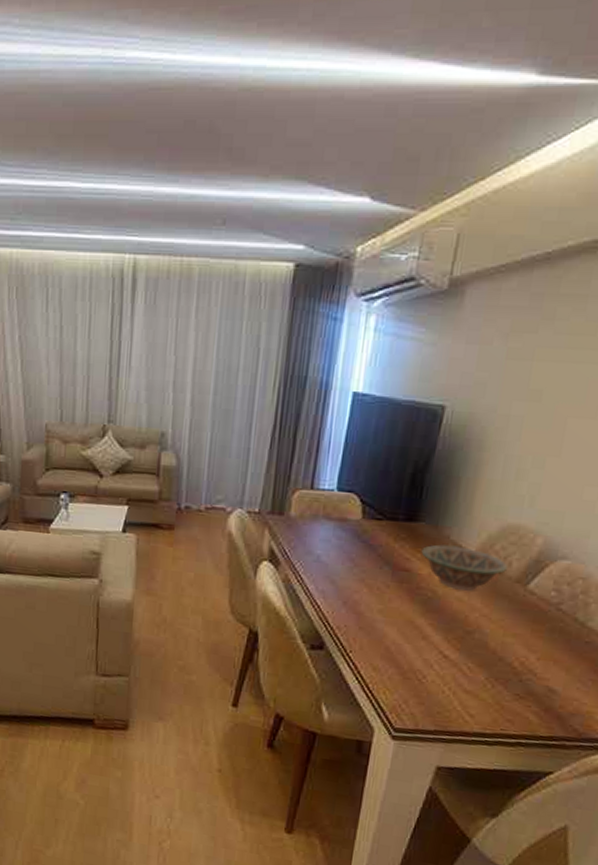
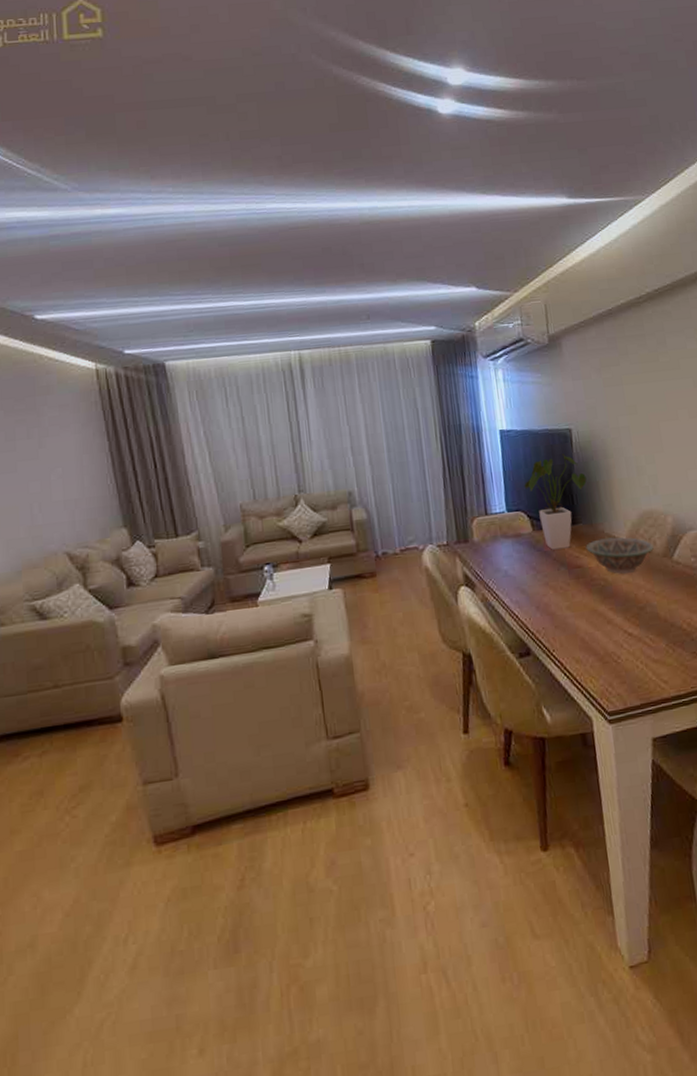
house plant: none [365,435,447,547] -> present [524,454,587,550]

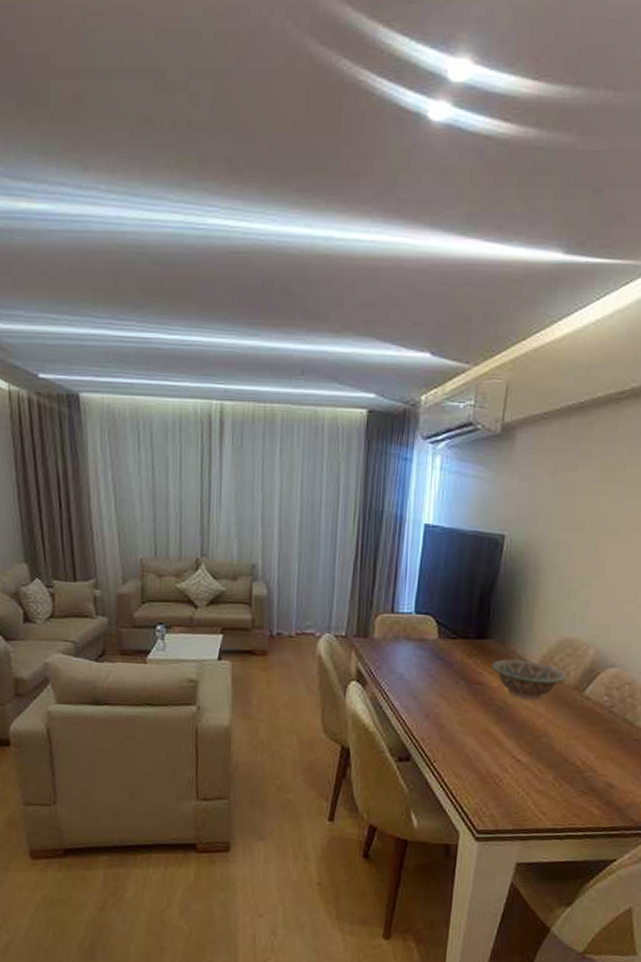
house plant: present [524,454,587,550] -> none [439,561,509,662]

